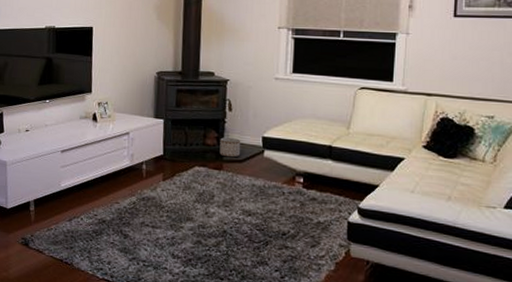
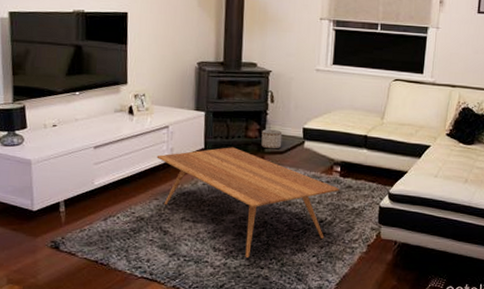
coffee table: none [118,154,302,267] -> present [156,147,339,257]

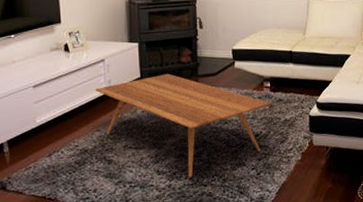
planter: present [261,129,283,149] -> none [194,53,214,72]

